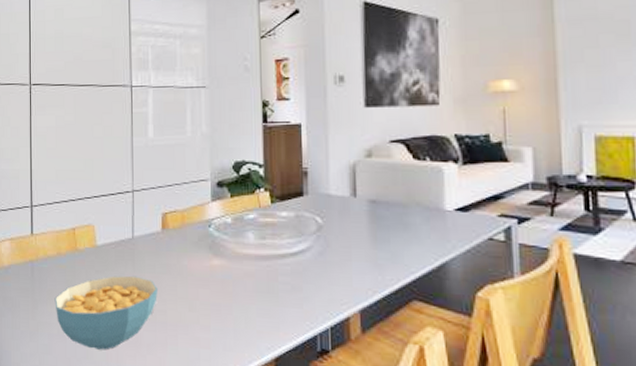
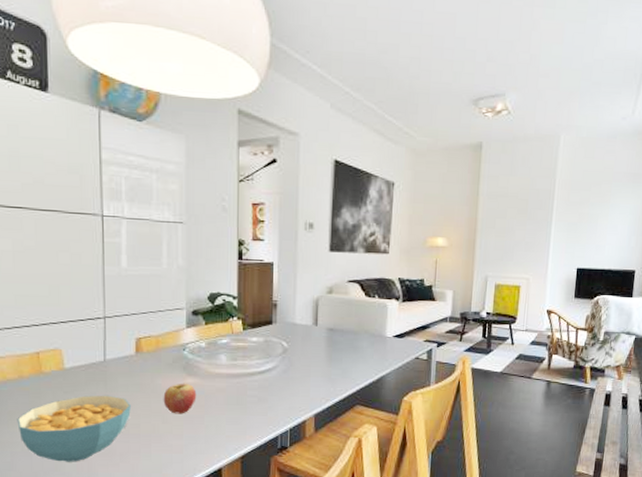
fruit: none [189,264,224,302] -> present [163,383,197,414]

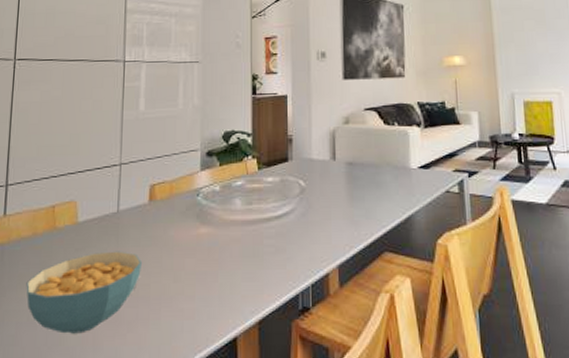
fruit: present [163,383,197,414] -> none [175,233,210,271]

